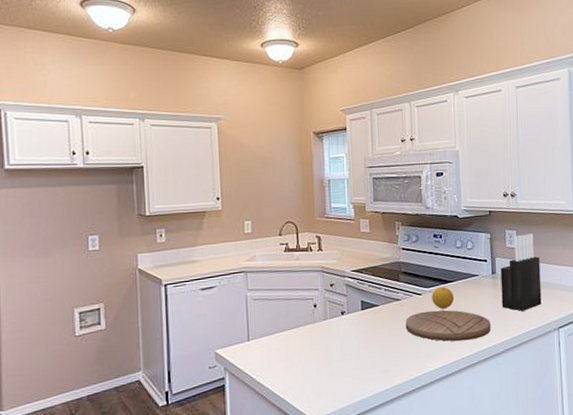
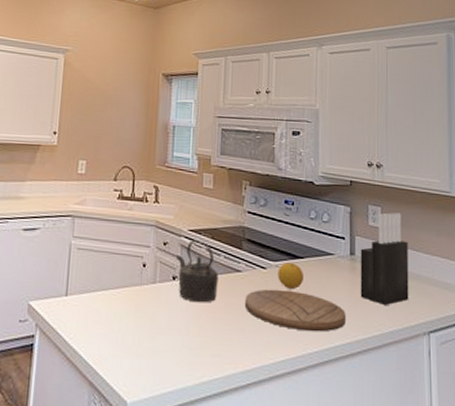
kettle: none [343,278,381,331] -> present [176,240,218,303]

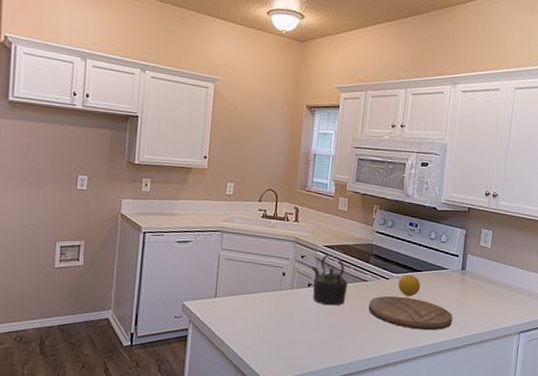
knife block: present [360,212,409,305] -> none [466,235,512,311]

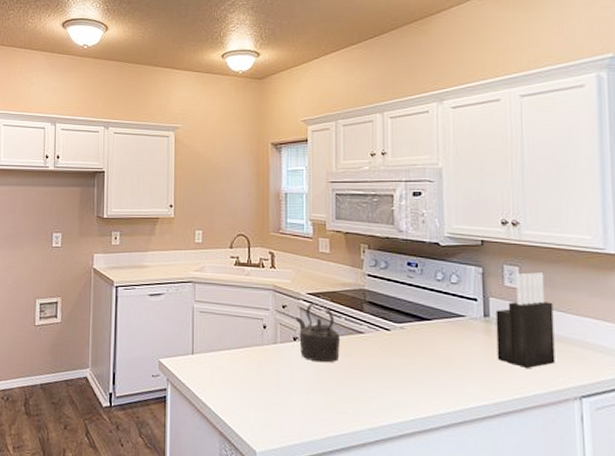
cutting board: present [368,295,453,331] -> none [369,350,481,394]
fruit: present [398,274,420,296] -> none [403,324,431,350]
knife block: none [466,235,512,311] -> present [496,272,555,368]

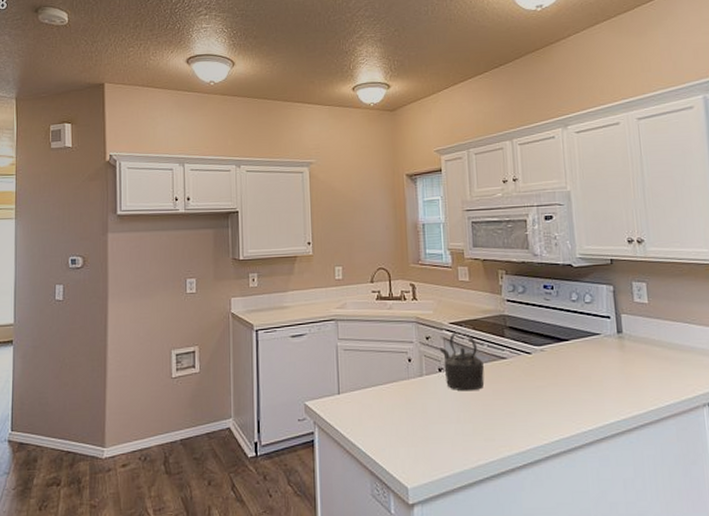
knife block: present [496,272,555,368] -> none [628,287,684,380]

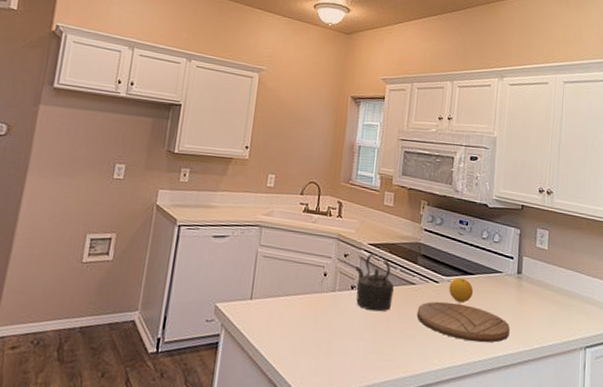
cutting board: none [512,372,619,411] -> present [416,301,510,343]
fruit: none [543,346,571,371] -> present [449,278,473,302]

